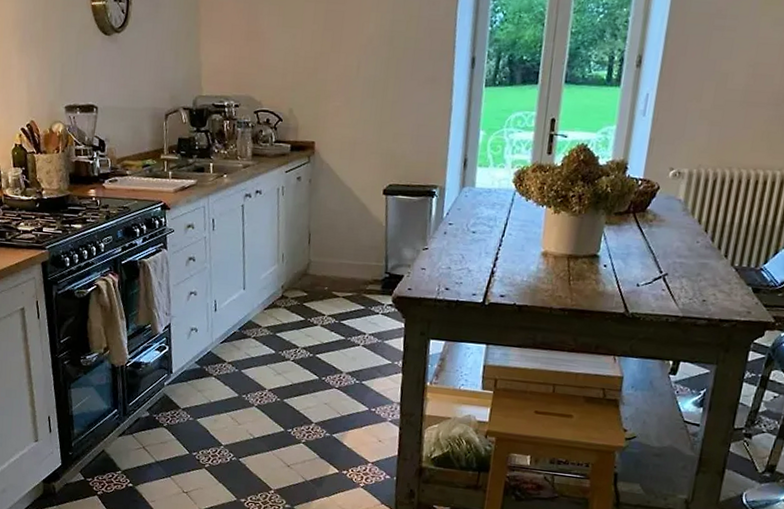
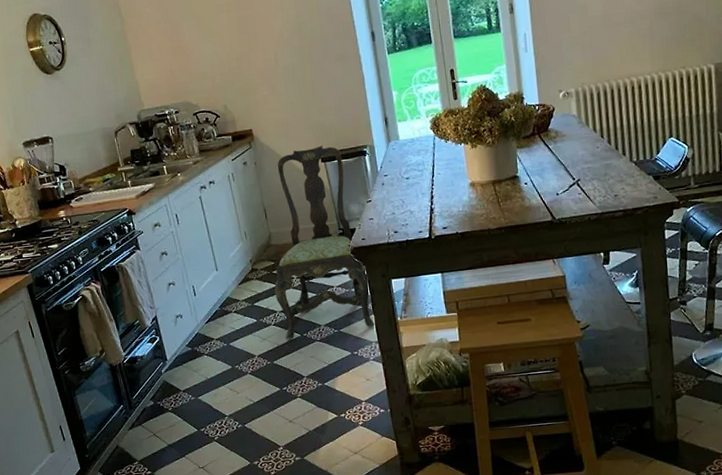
dining chair: none [300,175,407,386] -> present [274,145,375,340]

